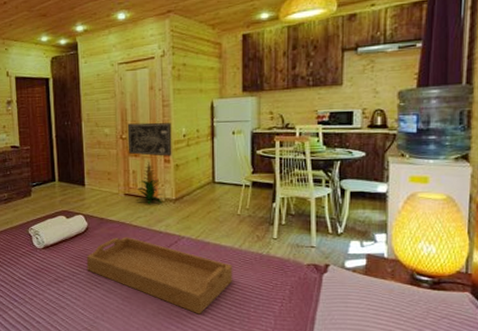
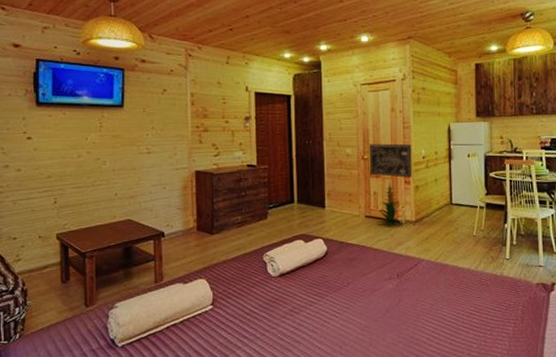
serving tray: present [86,236,233,314] -> none [325,260,470,341]

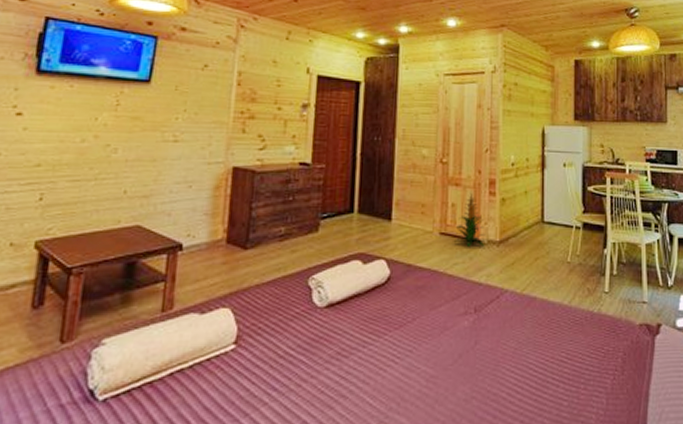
wall art: present [369,143,412,178] -> none [448,145,499,188]

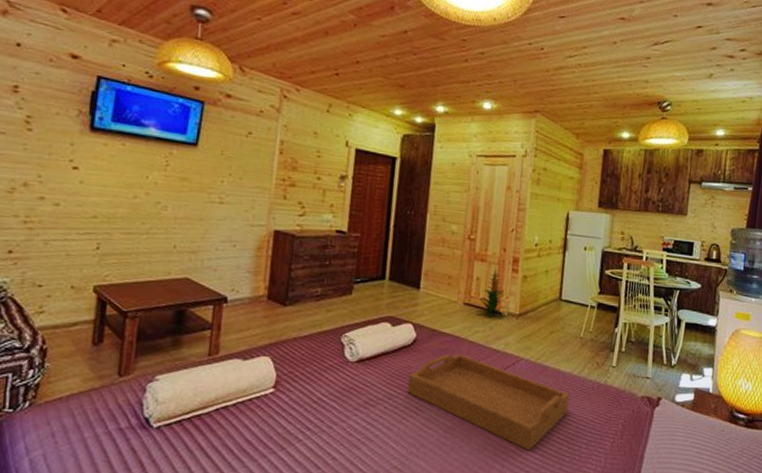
serving tray: none [383,289,562,396] -> present [407,353,570,451]

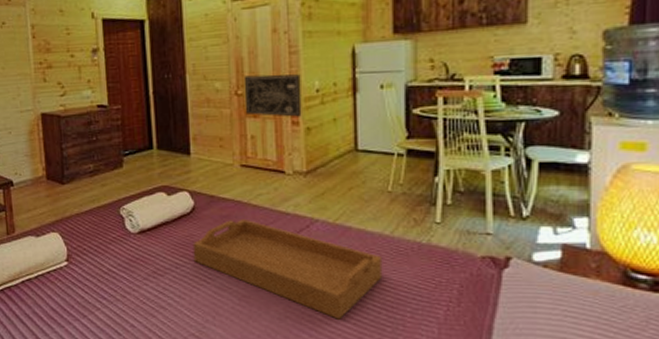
wall art: none [474,223,525,266] -> present [243,74,302,117]
indoor plant: present [476,267,506,318] -> none [255,123,290,178]

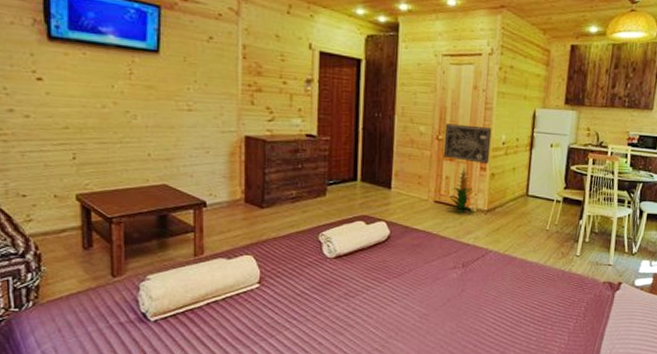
serving tray: present [192,218,383,320] -> none [384,247,536,332]
indoor plant: none [255,123,290,178] -> present [446,166,475,214]

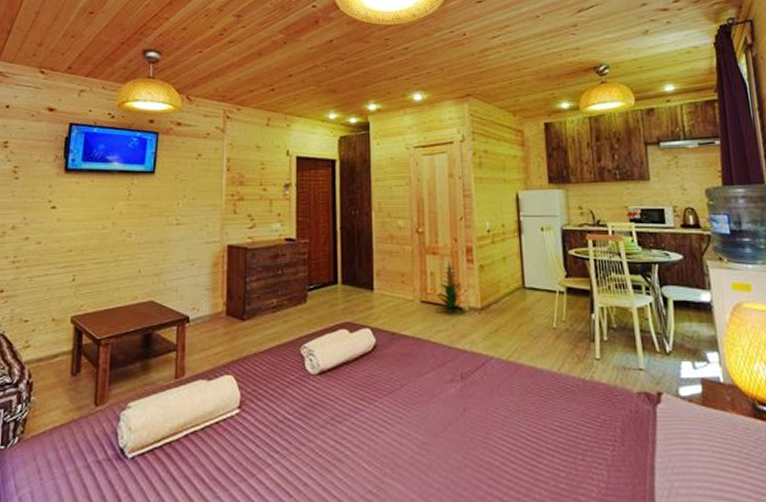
wall art: present [443,123,492,164] -> none [424,214,476,255]

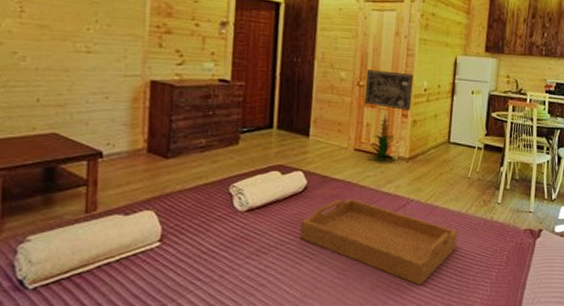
serving tray: none [373,356,554,466] -> present [299,198,458,286]
wall art: none [424,214,476,255] -> present [364,69,414,111]

